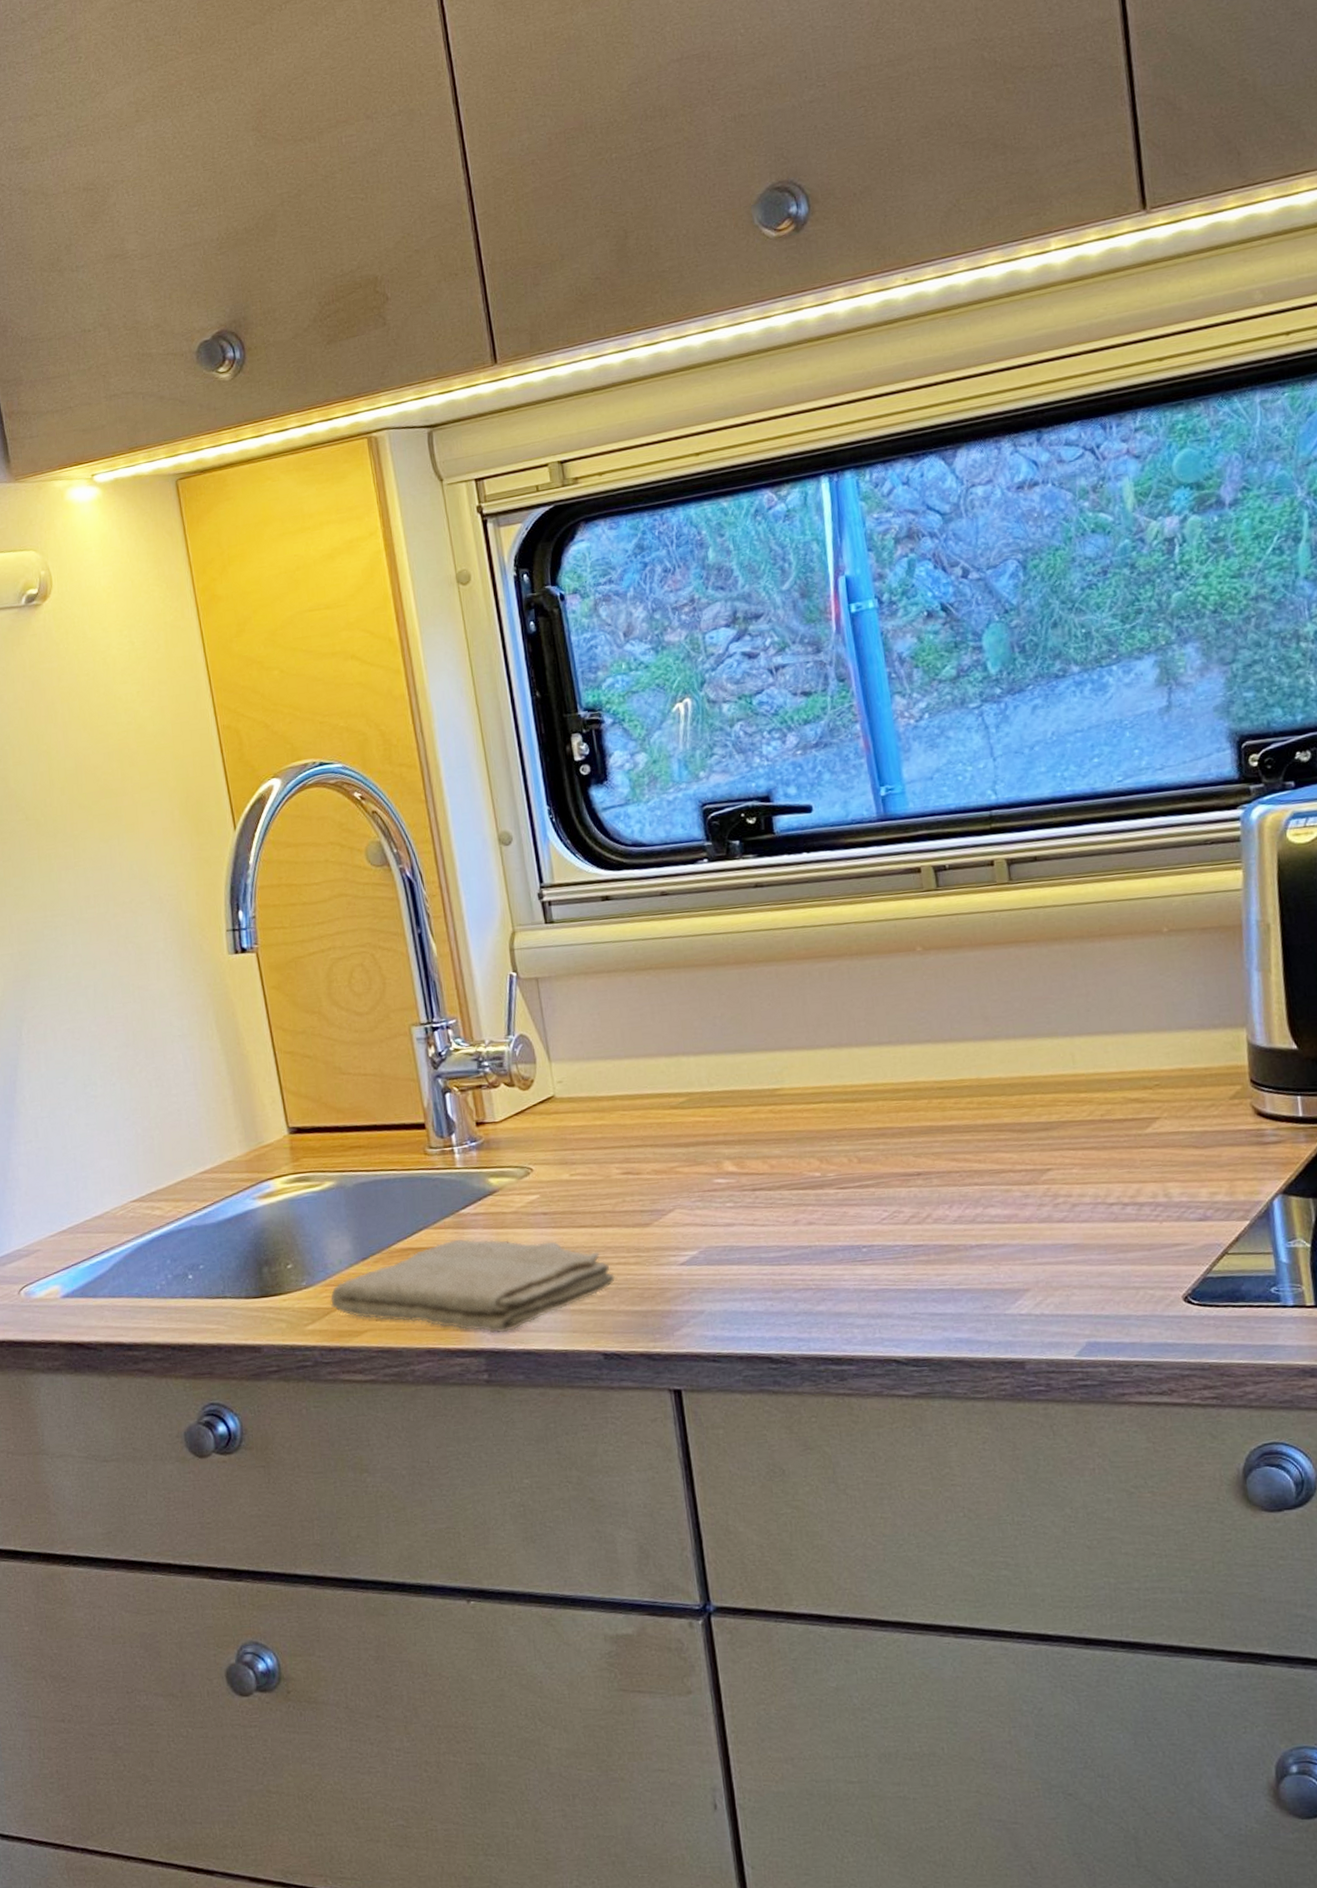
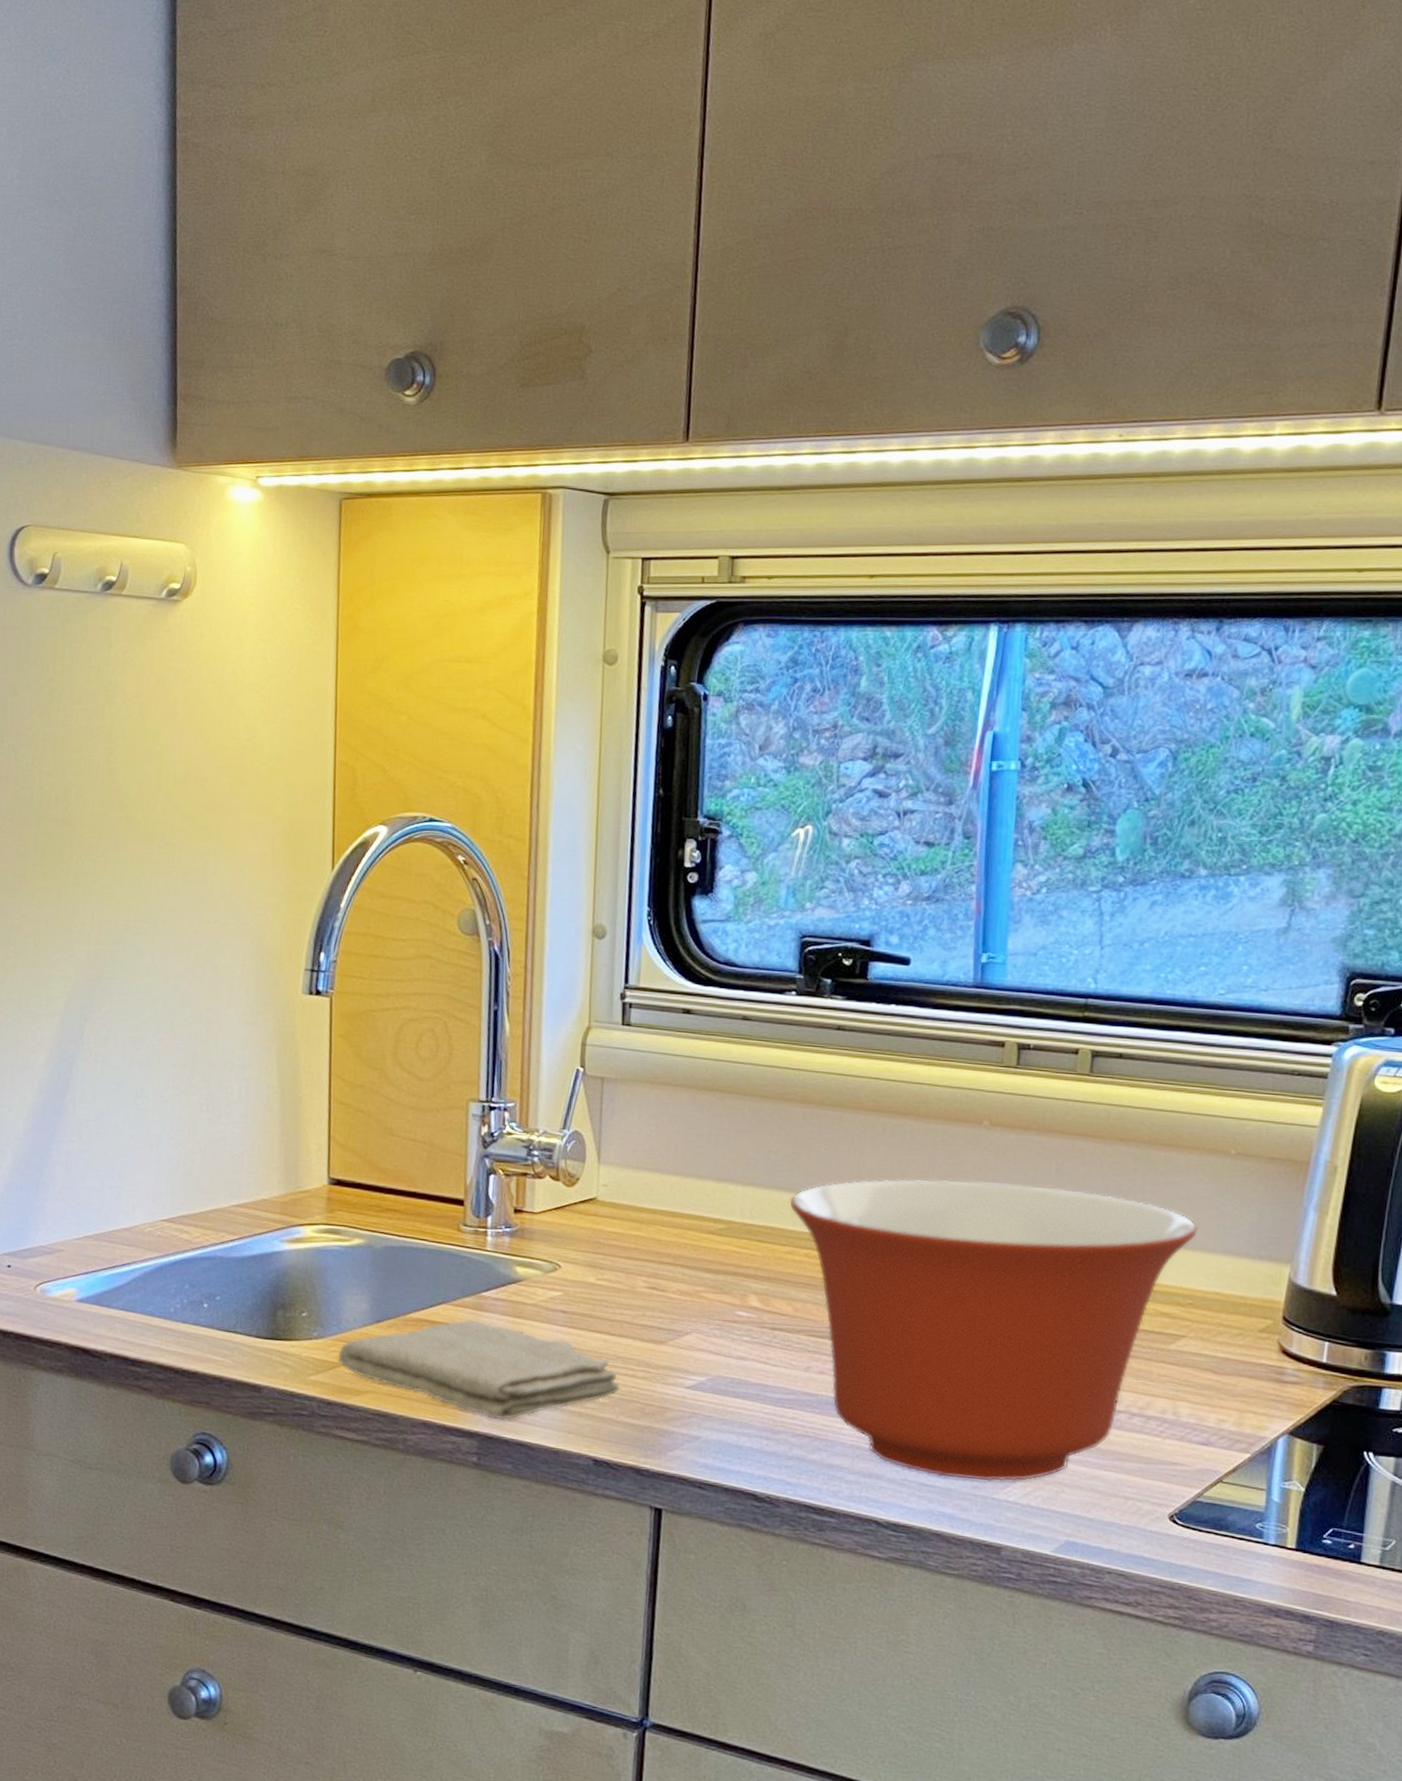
mixing bowl: none [743,995,1149,1303] -> present [789,1179,1198,1482]

